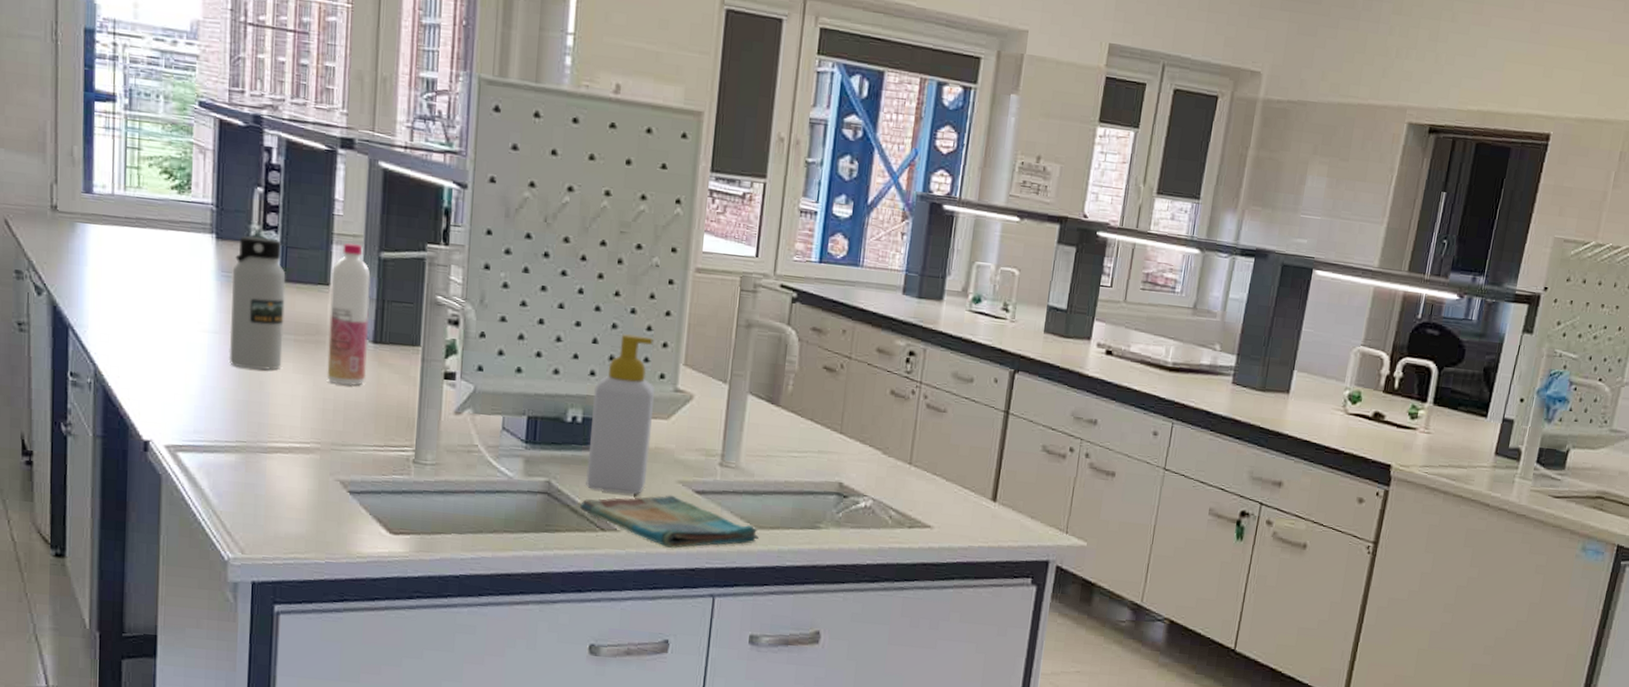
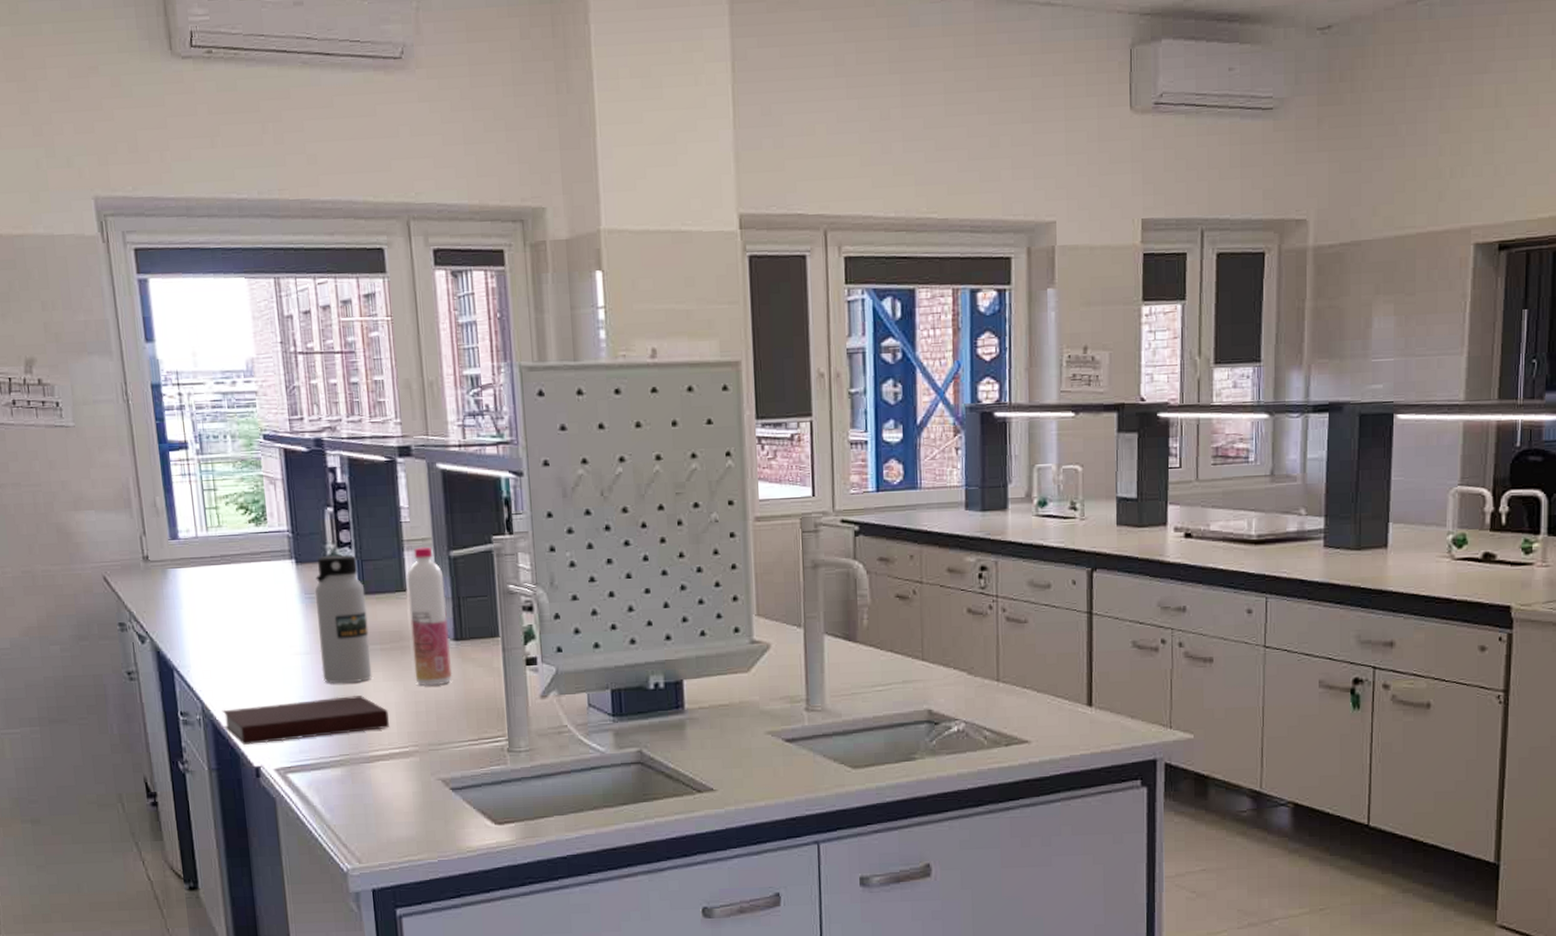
notebook: none [115,377,293,422] -> present [222,696,389,745]
dish towel: present [580,495,759,548] -> none [674,747,855,800]
soap bottle: present [586,333,656,494] -> none [671,592,736,754]

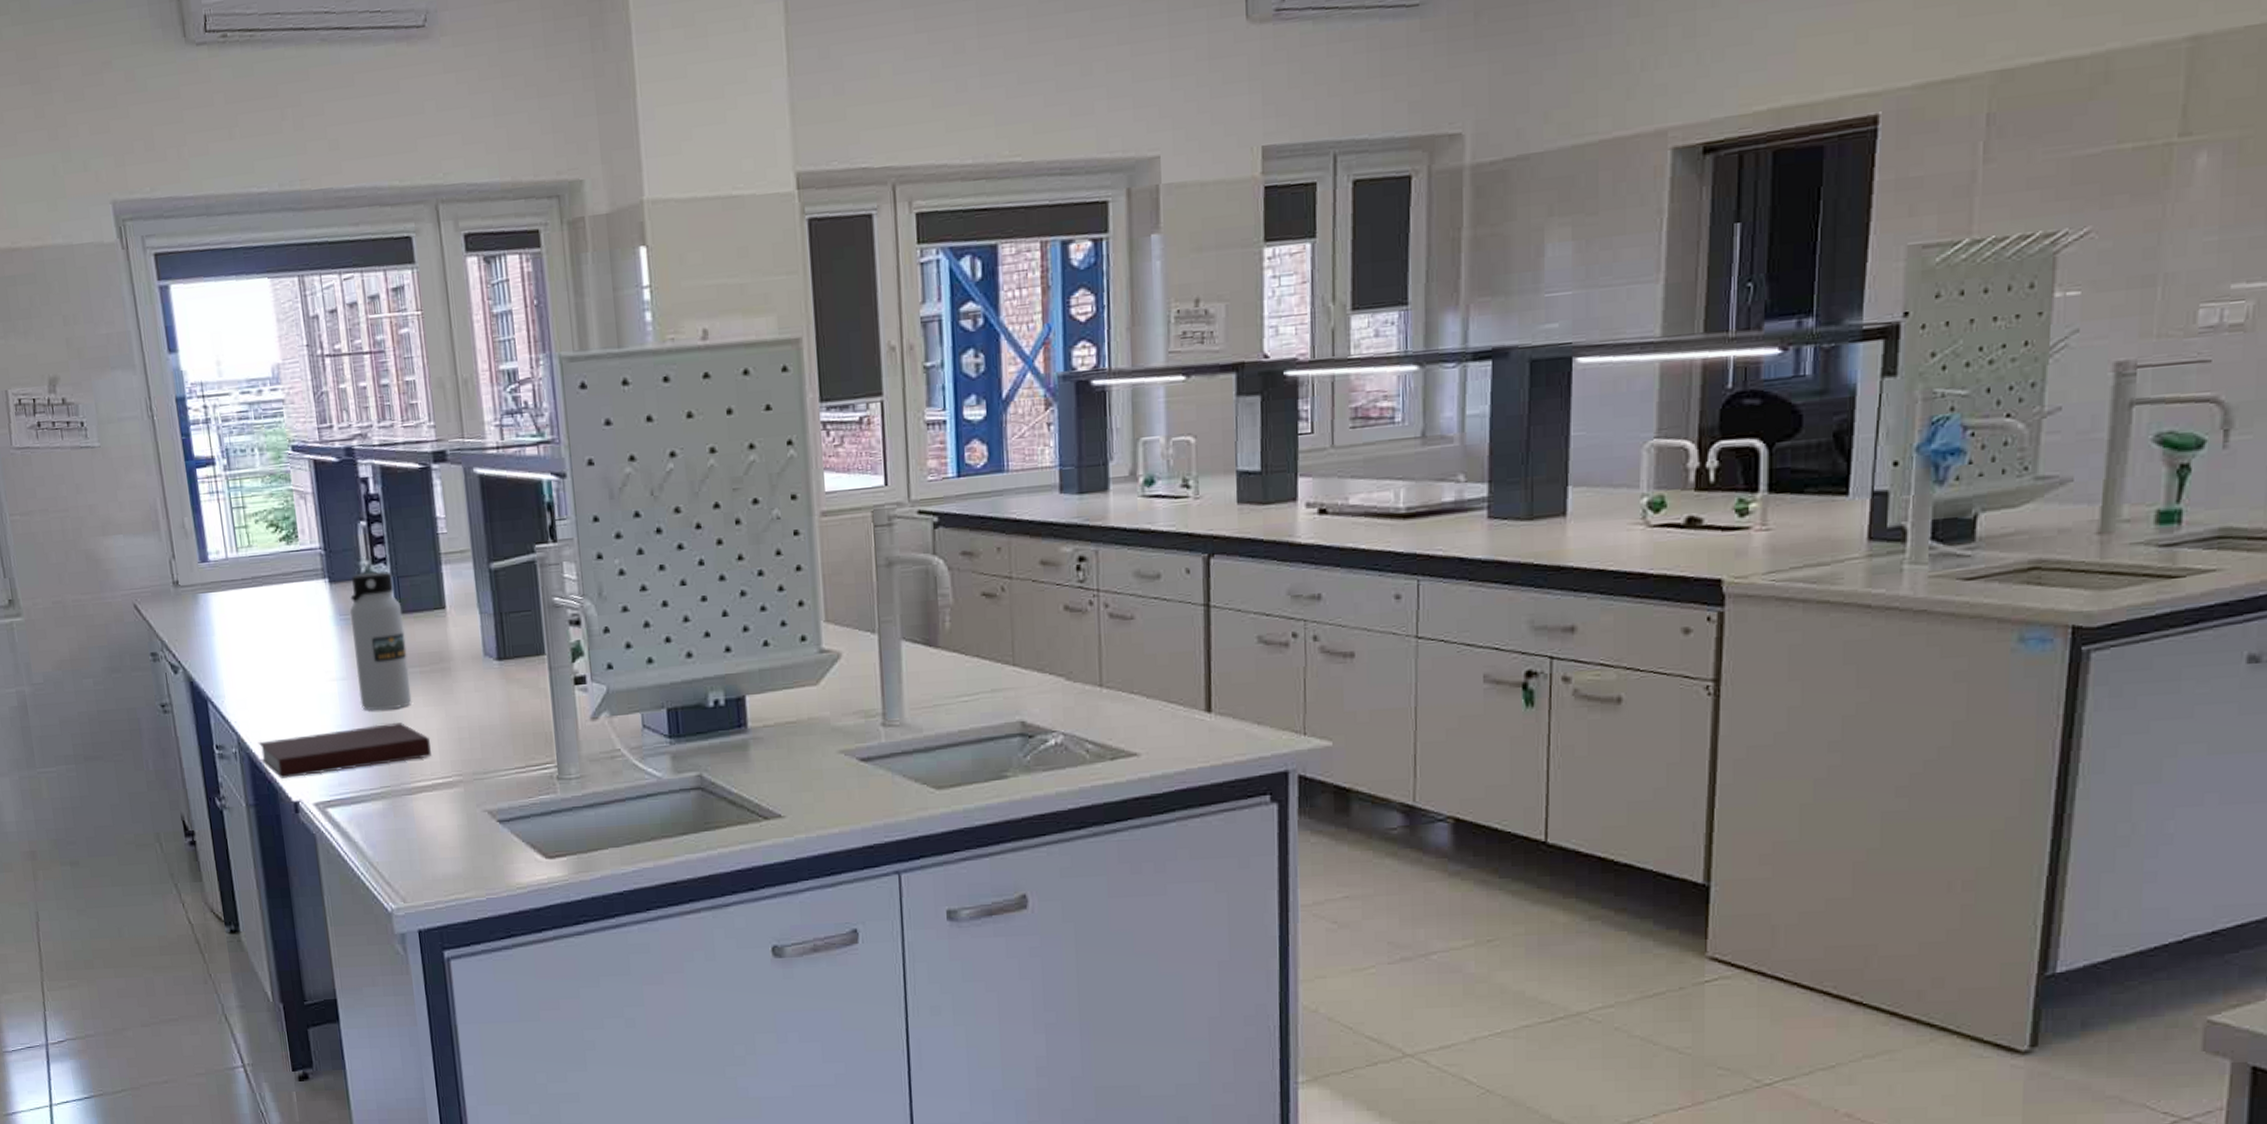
beverage bottle: present [406,546,453,686] -> none [444,559,497,710]

